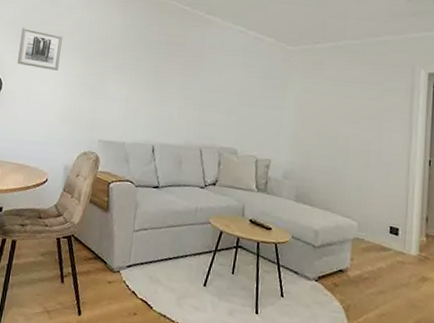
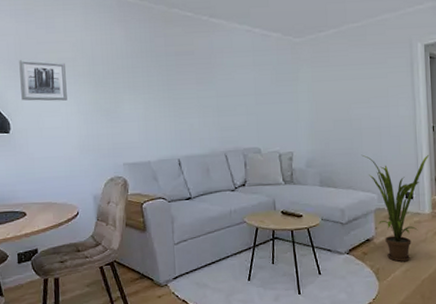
house plant: none [344,176,422,304] -> present [361,154,430,262]

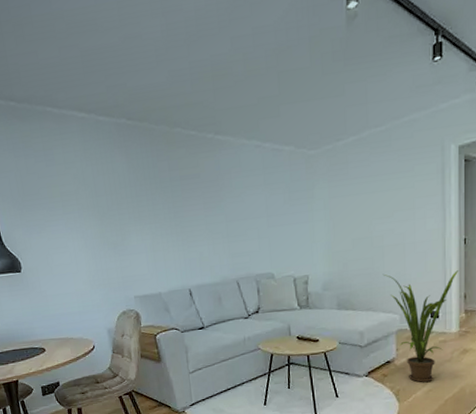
wall art: present [19,60,67,101] -> none [22,196,74,239]

